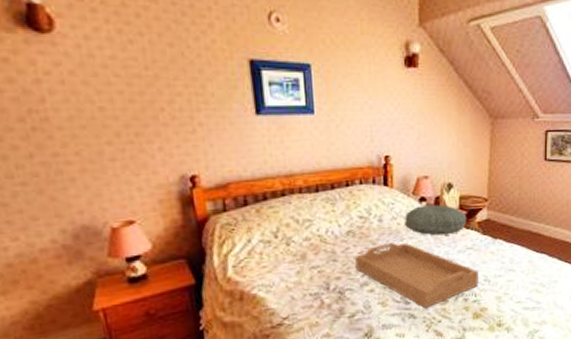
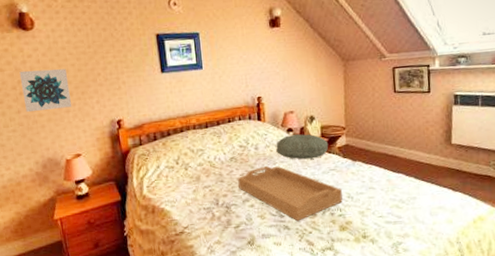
wall art: none [30,94,120,157] -> present [19,69,72,112]

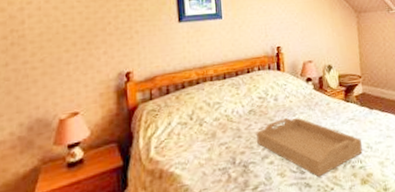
wall art: present [19,69,72,112] -> none [14,17,74,65]
pillow: present [276,134,329,160] -> none [295,83,347,110]

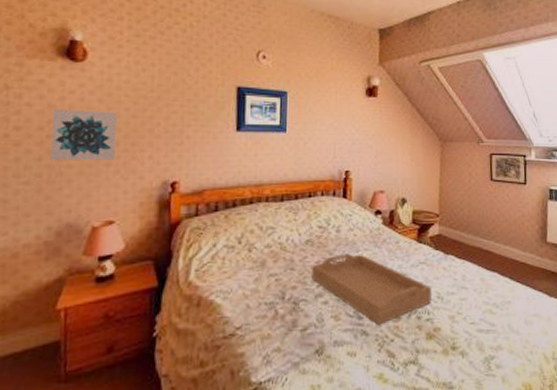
wall art: none [14,17,74,65] -> present [50,109,117,160]

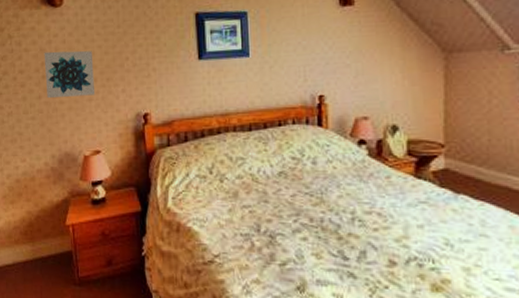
serving tray: present [312,252,431,326] -> none [287,187,437,269]

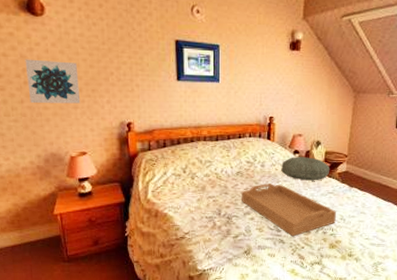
serving tray: none [287,187,437,269] -> present [242,183,336,237]
pillow: none [341,149,418,184] -> present [281,157,330,181]

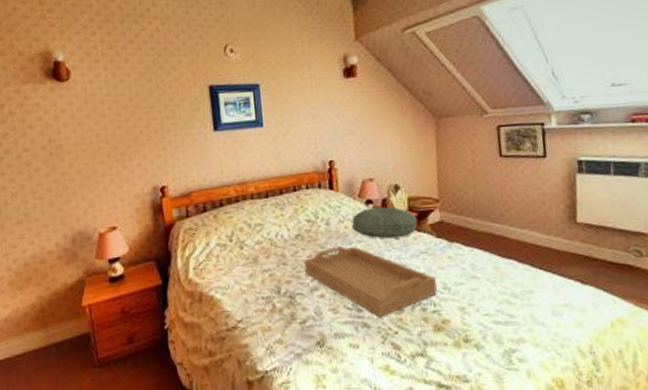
wall art: present [25,59,81,104] -> none [51,125,109,176]

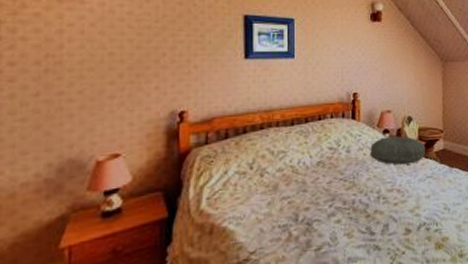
serving tray: present [304,245,437,318] -> none [324,171,439,240]

